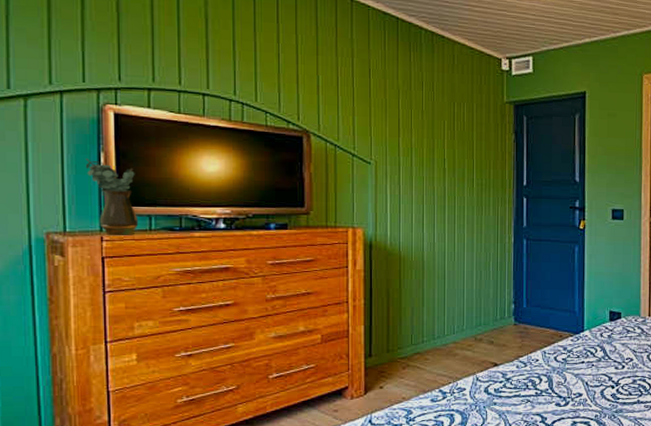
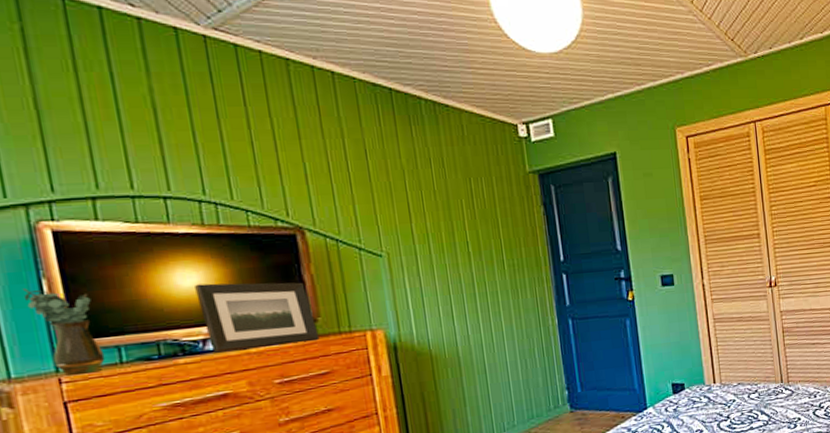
picture frame: none [216,171,309,232] -> present [195,282,320,353]

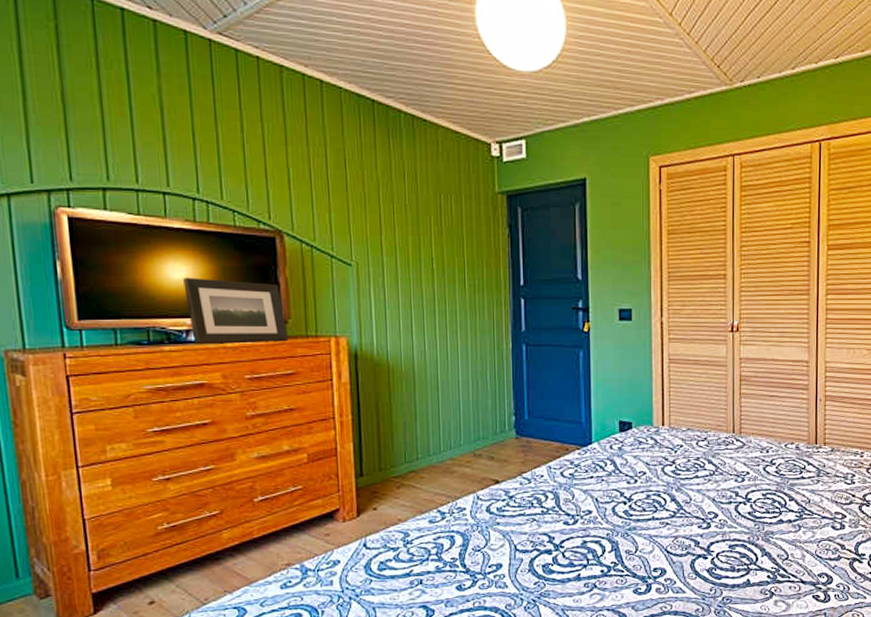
vase: present [22,288,106,377] -> none [40,268,103,353]

